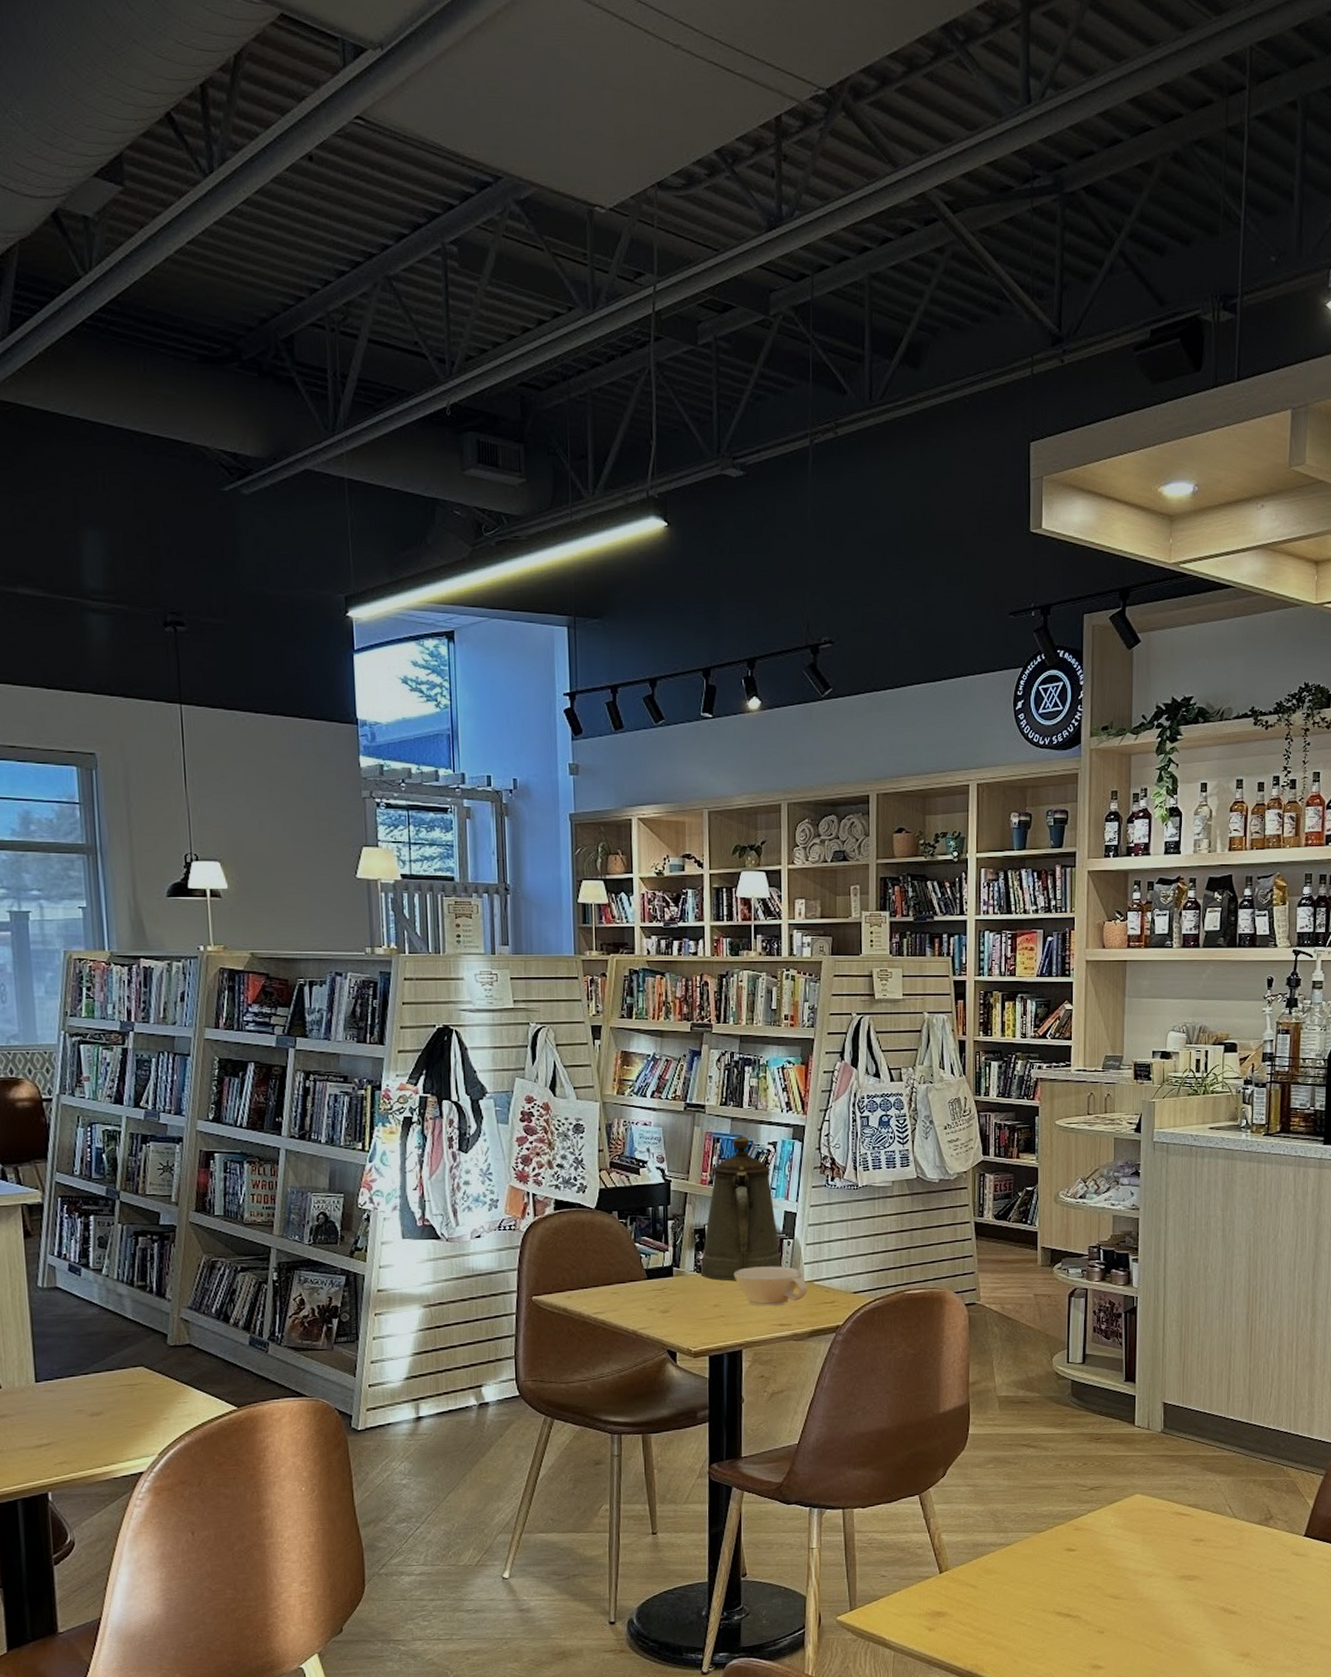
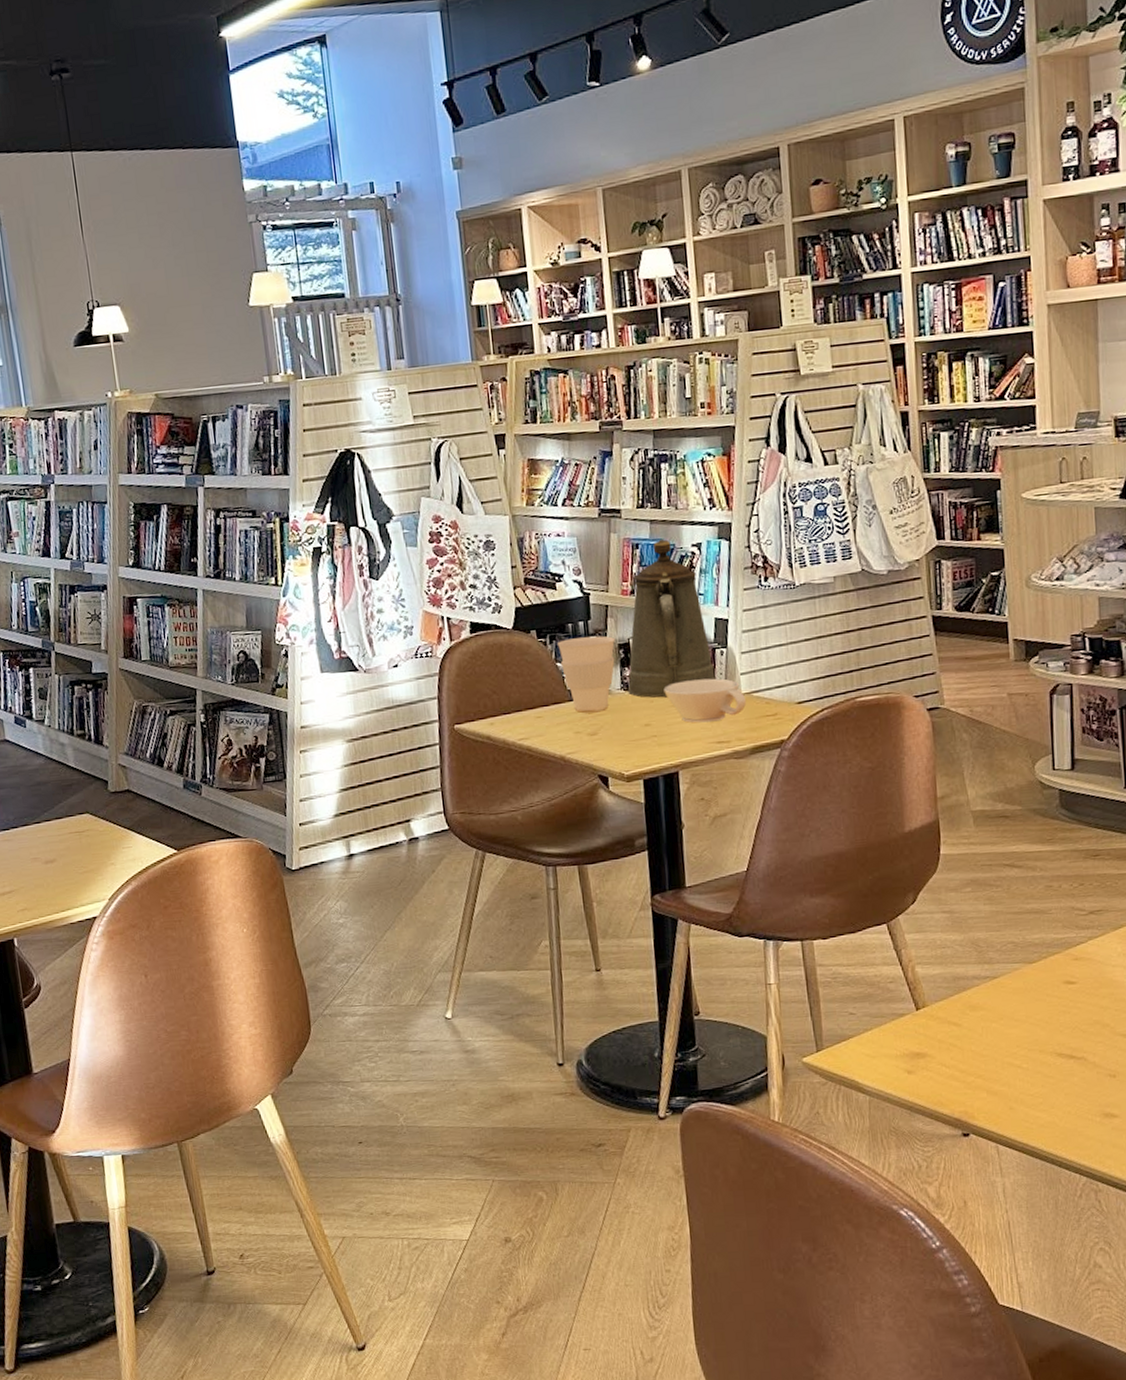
cup: none [638,1220,692,1292] -> present [558,636,616,714]

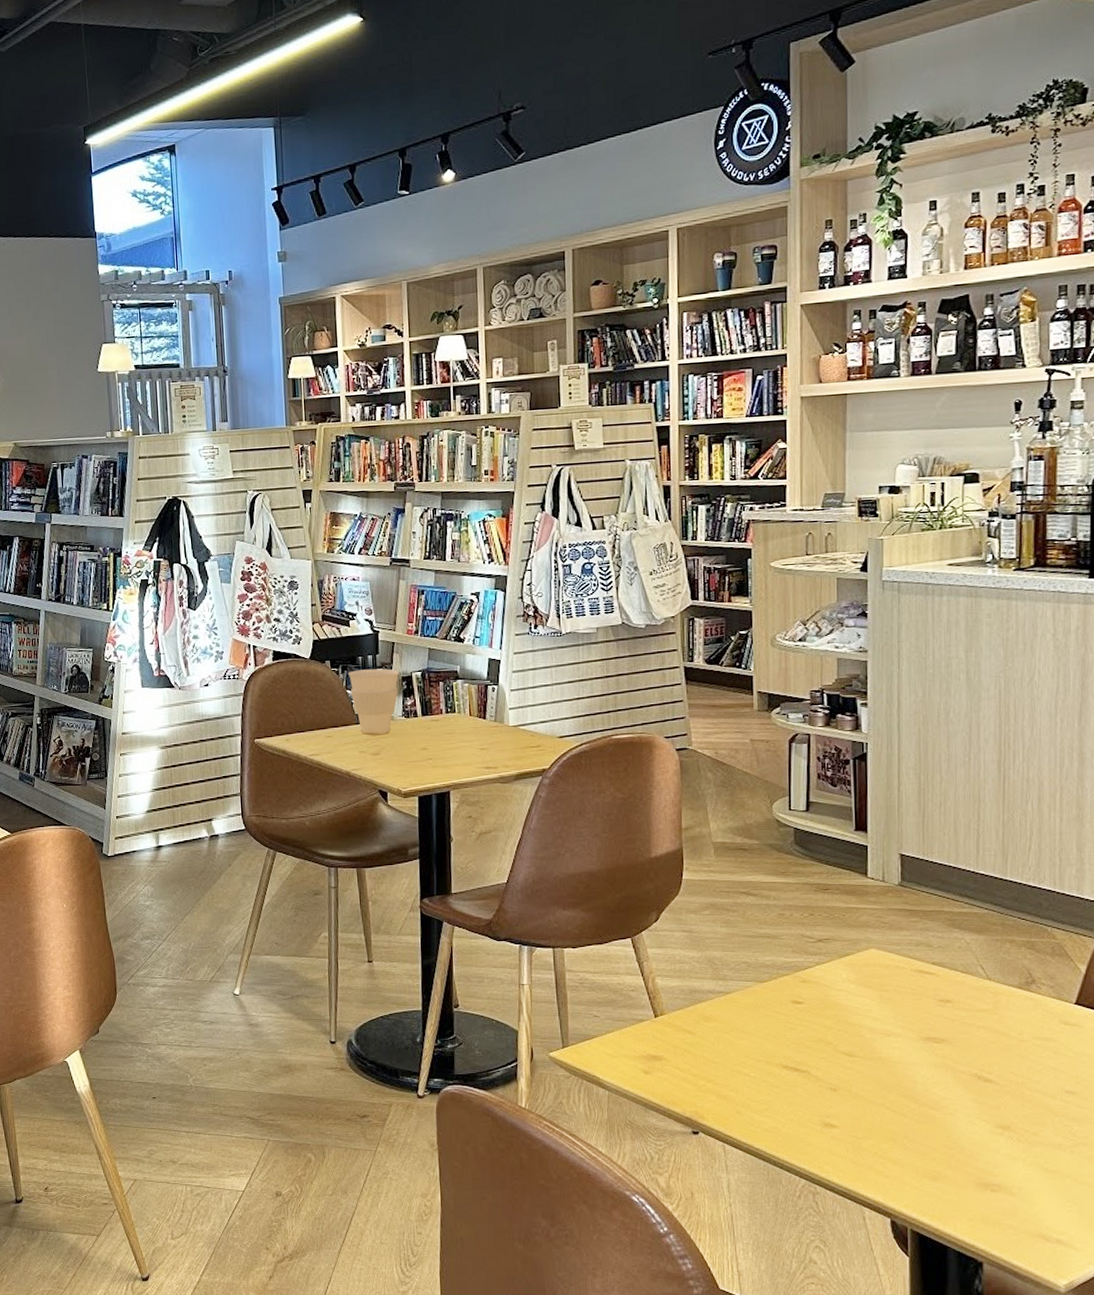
coffee pot: present [627,539,716,698] -> none [408,588,487,726]
cup: present [663,678,747,723] -> none [440,711,514,750]

